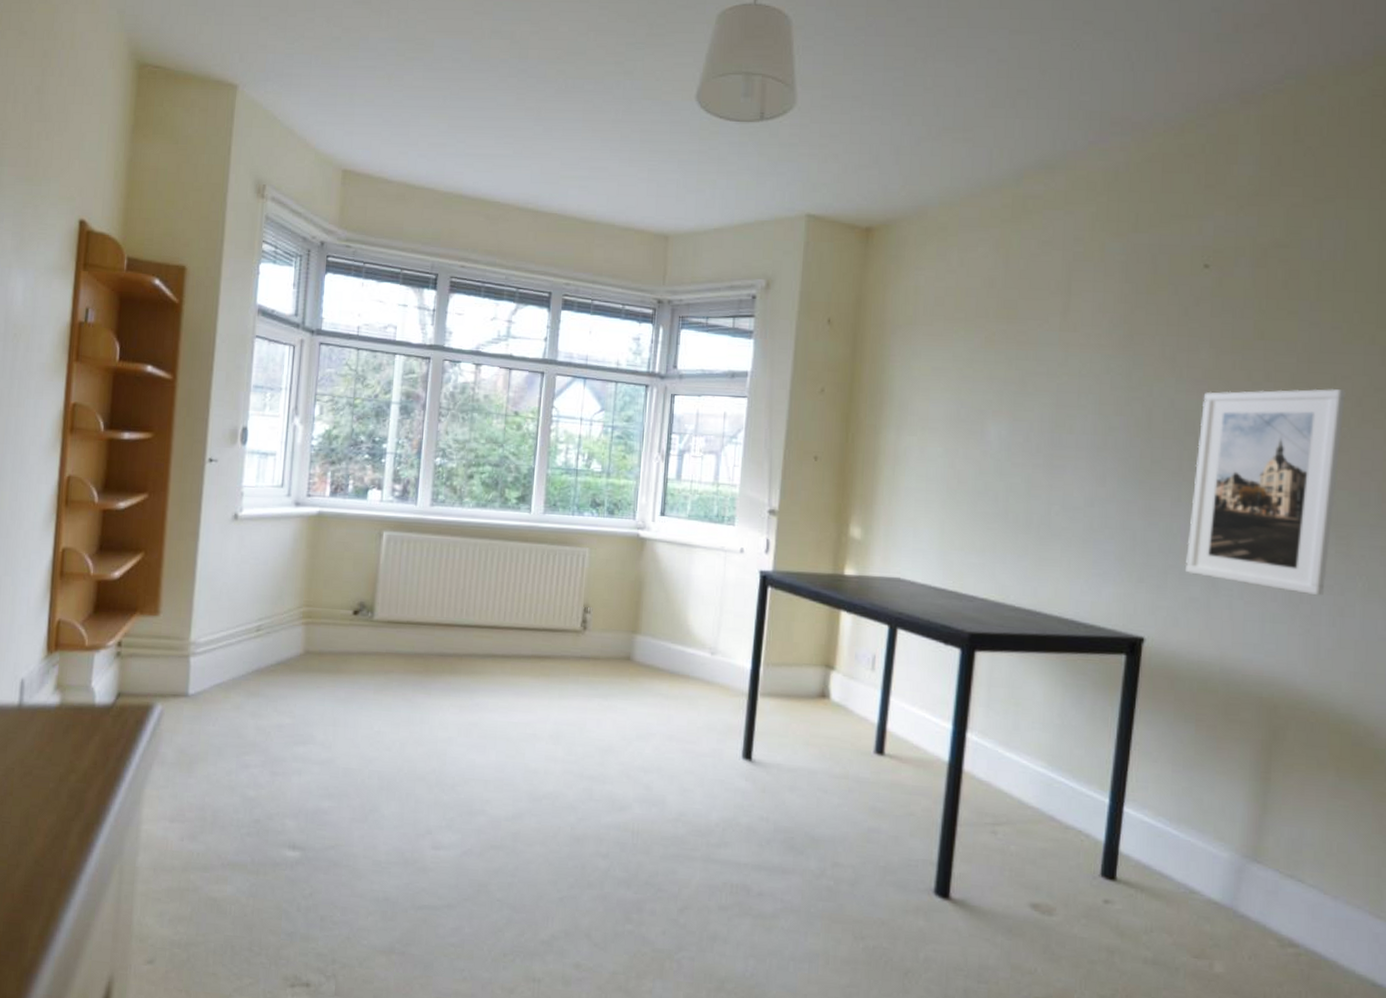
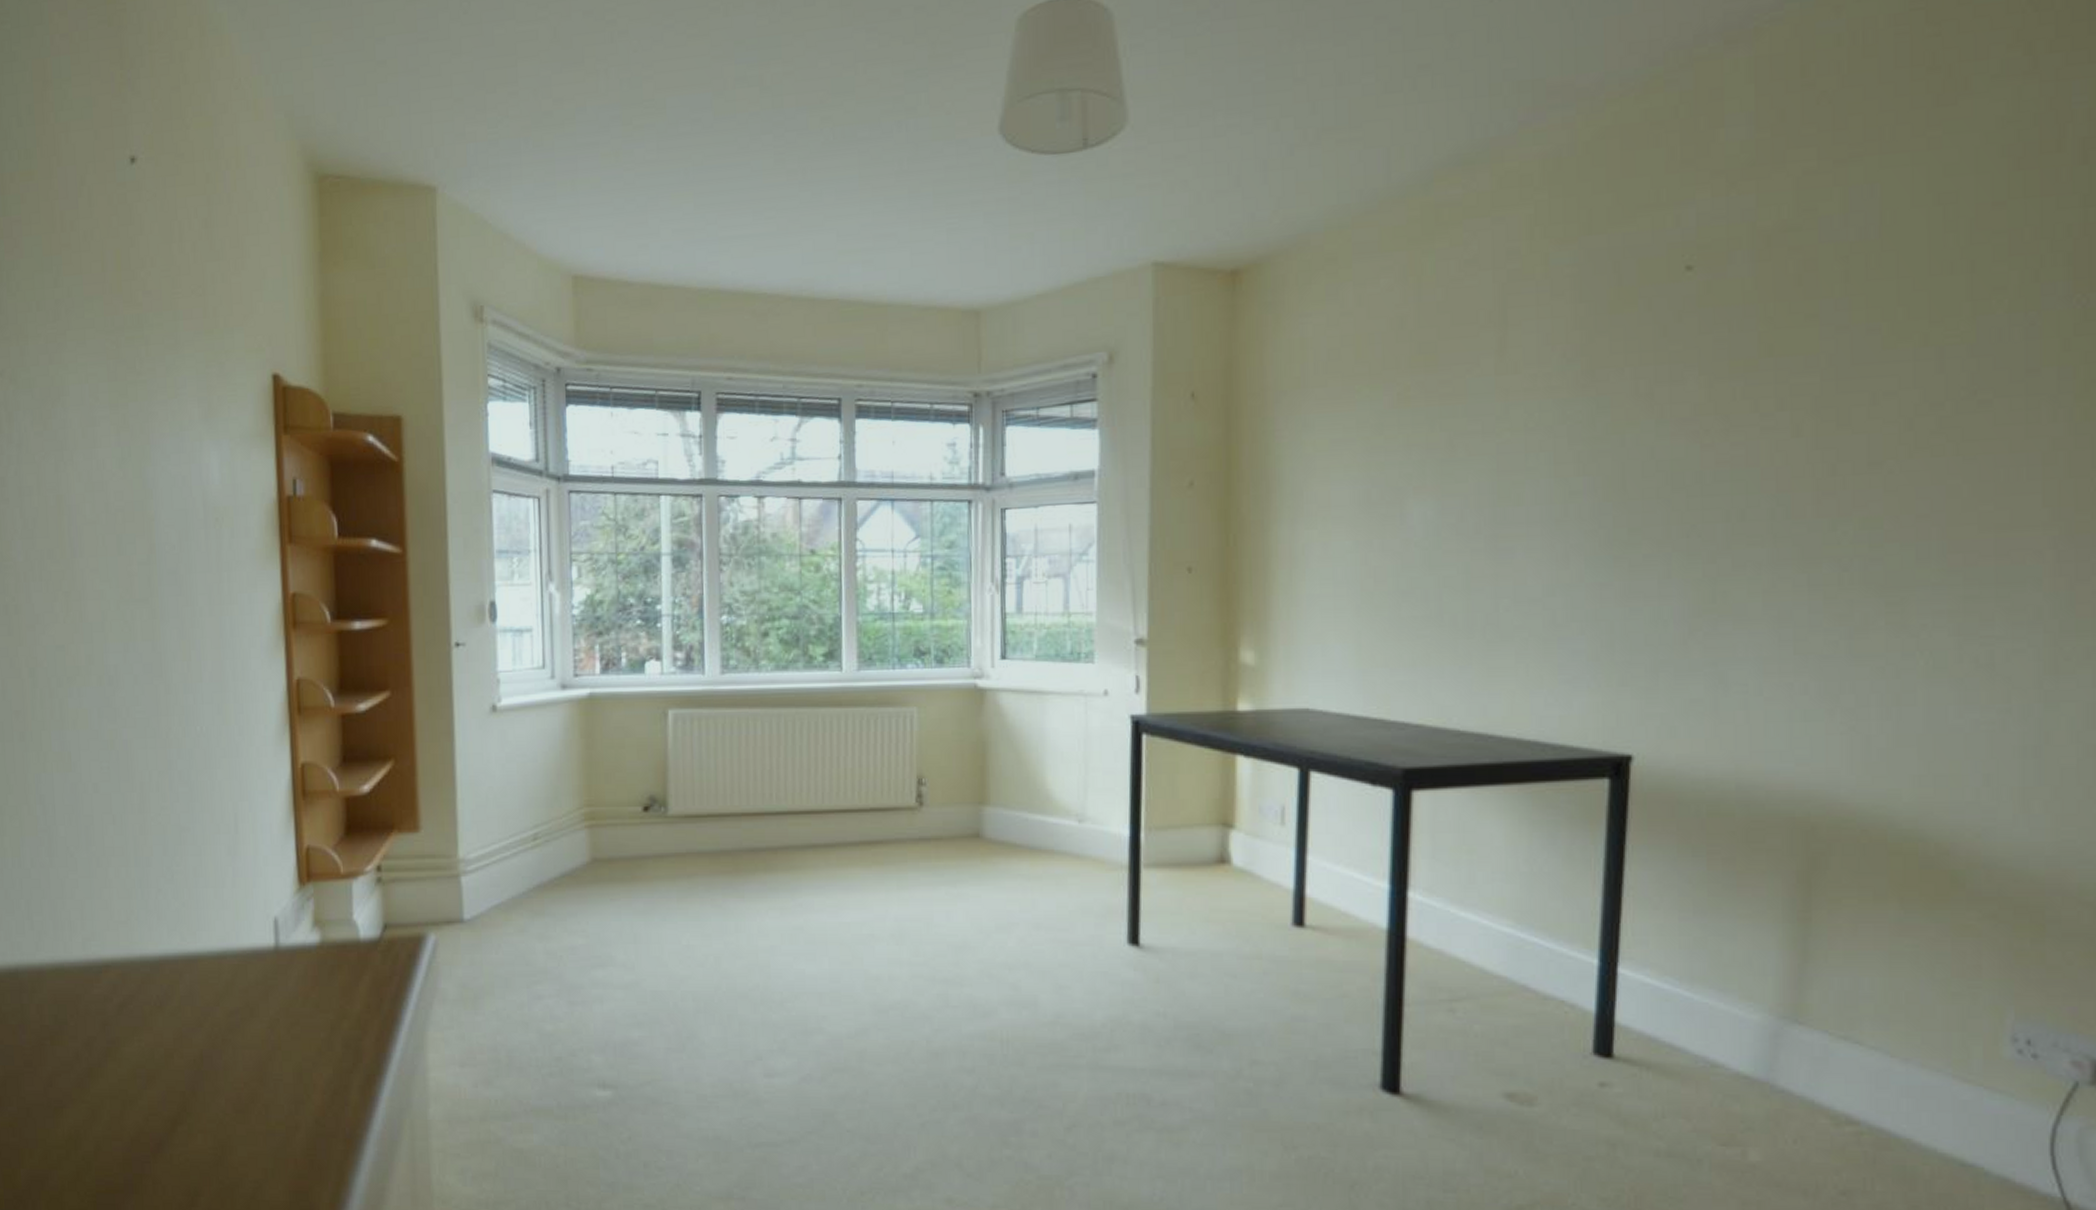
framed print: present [1186,388,1346,596] -> none [1682,410,1890,682]

